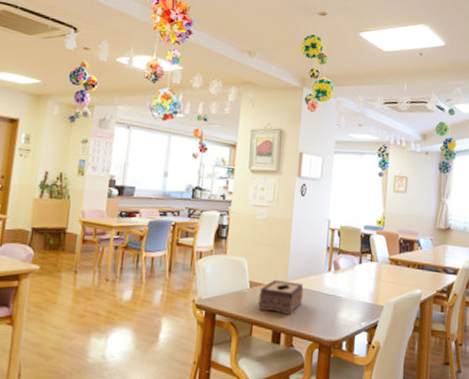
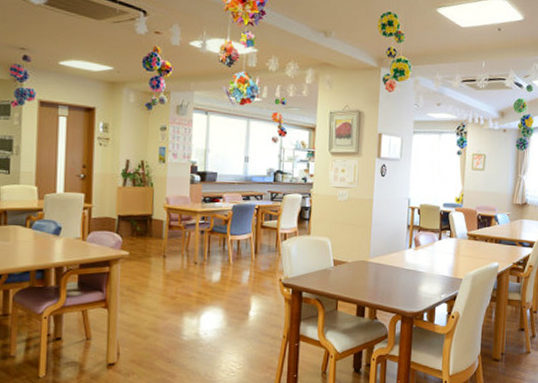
tissue box: present [258,280,304,315] -> none [343,258,386,290]

